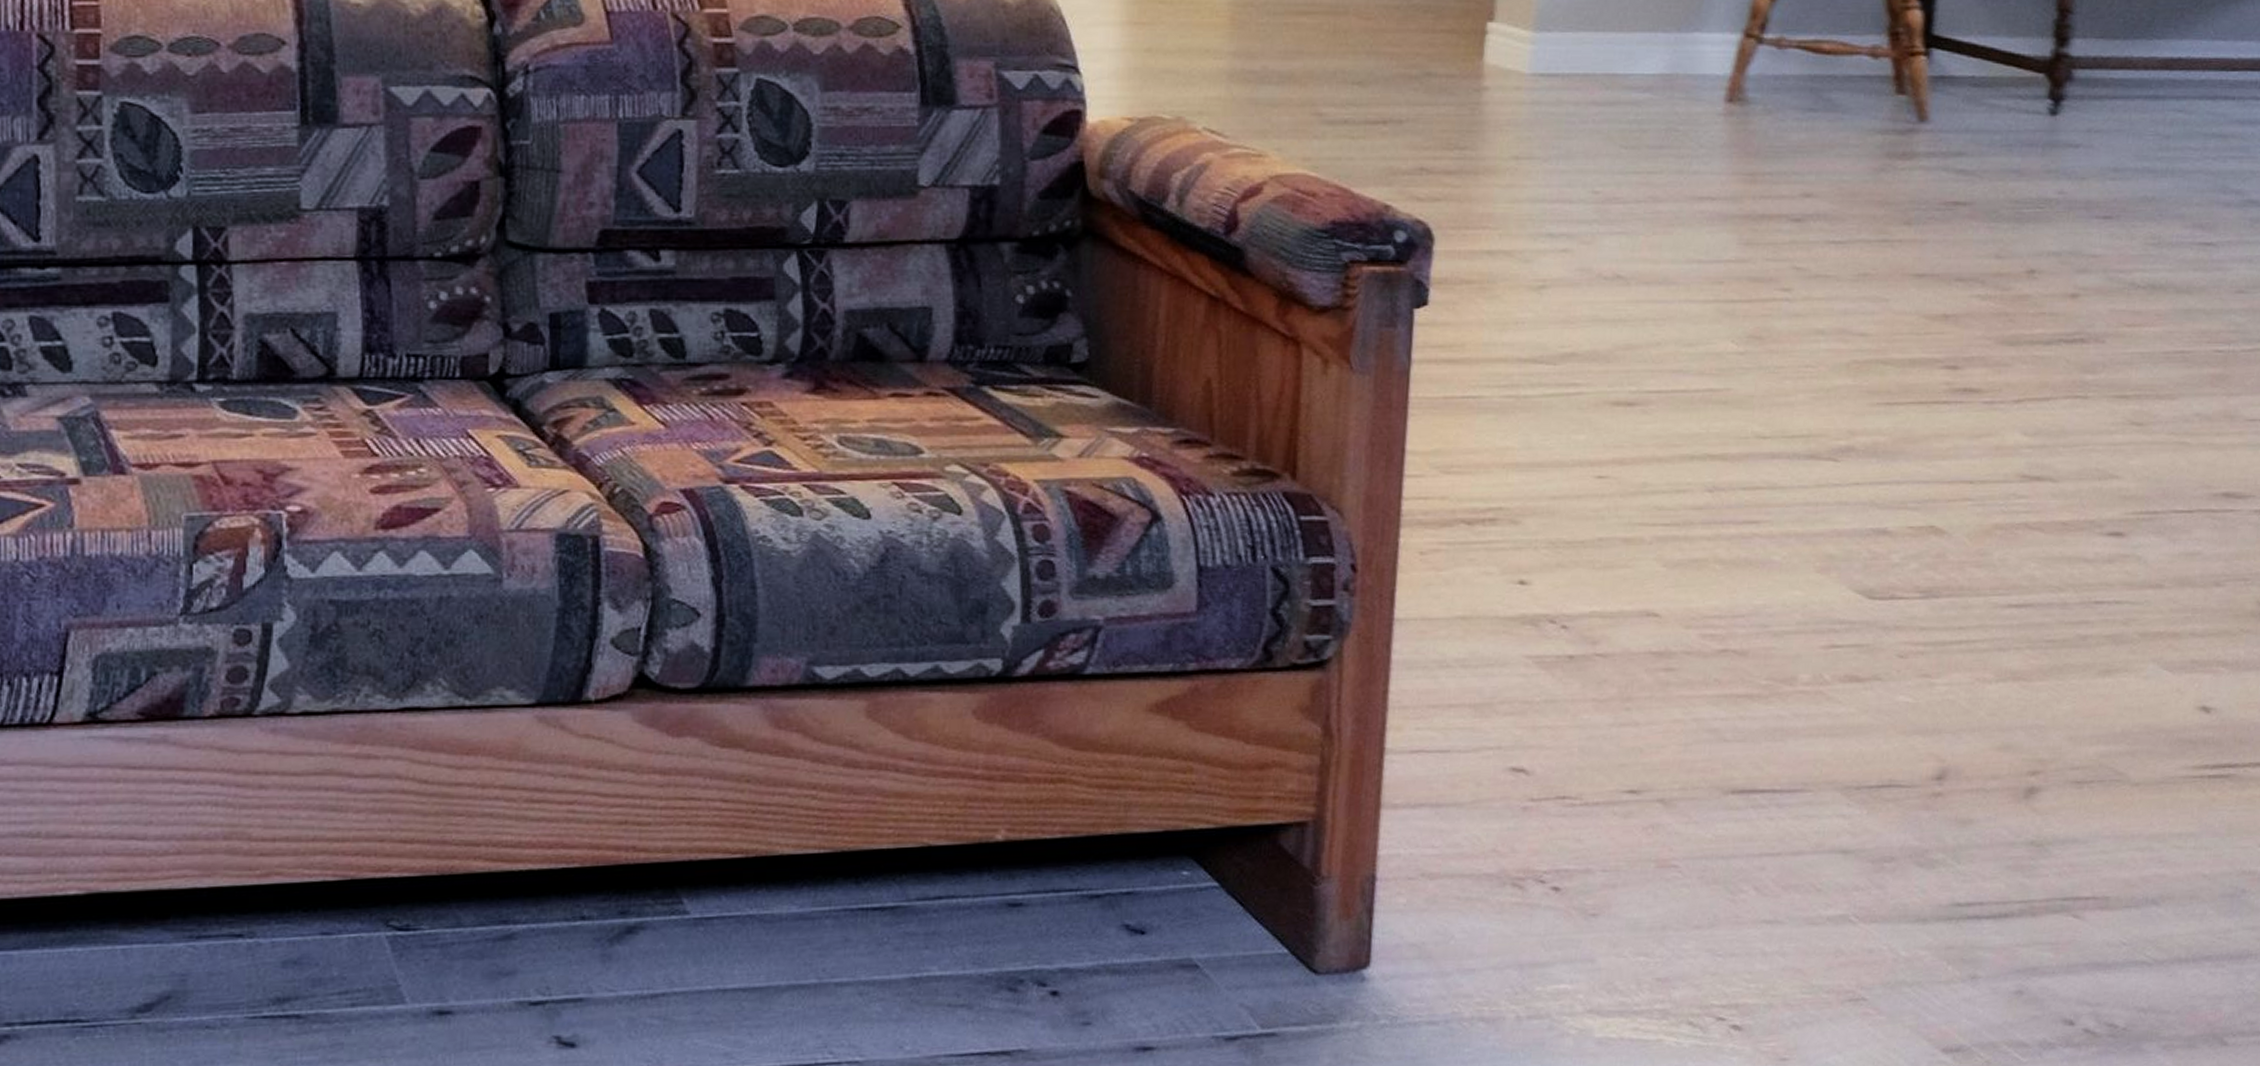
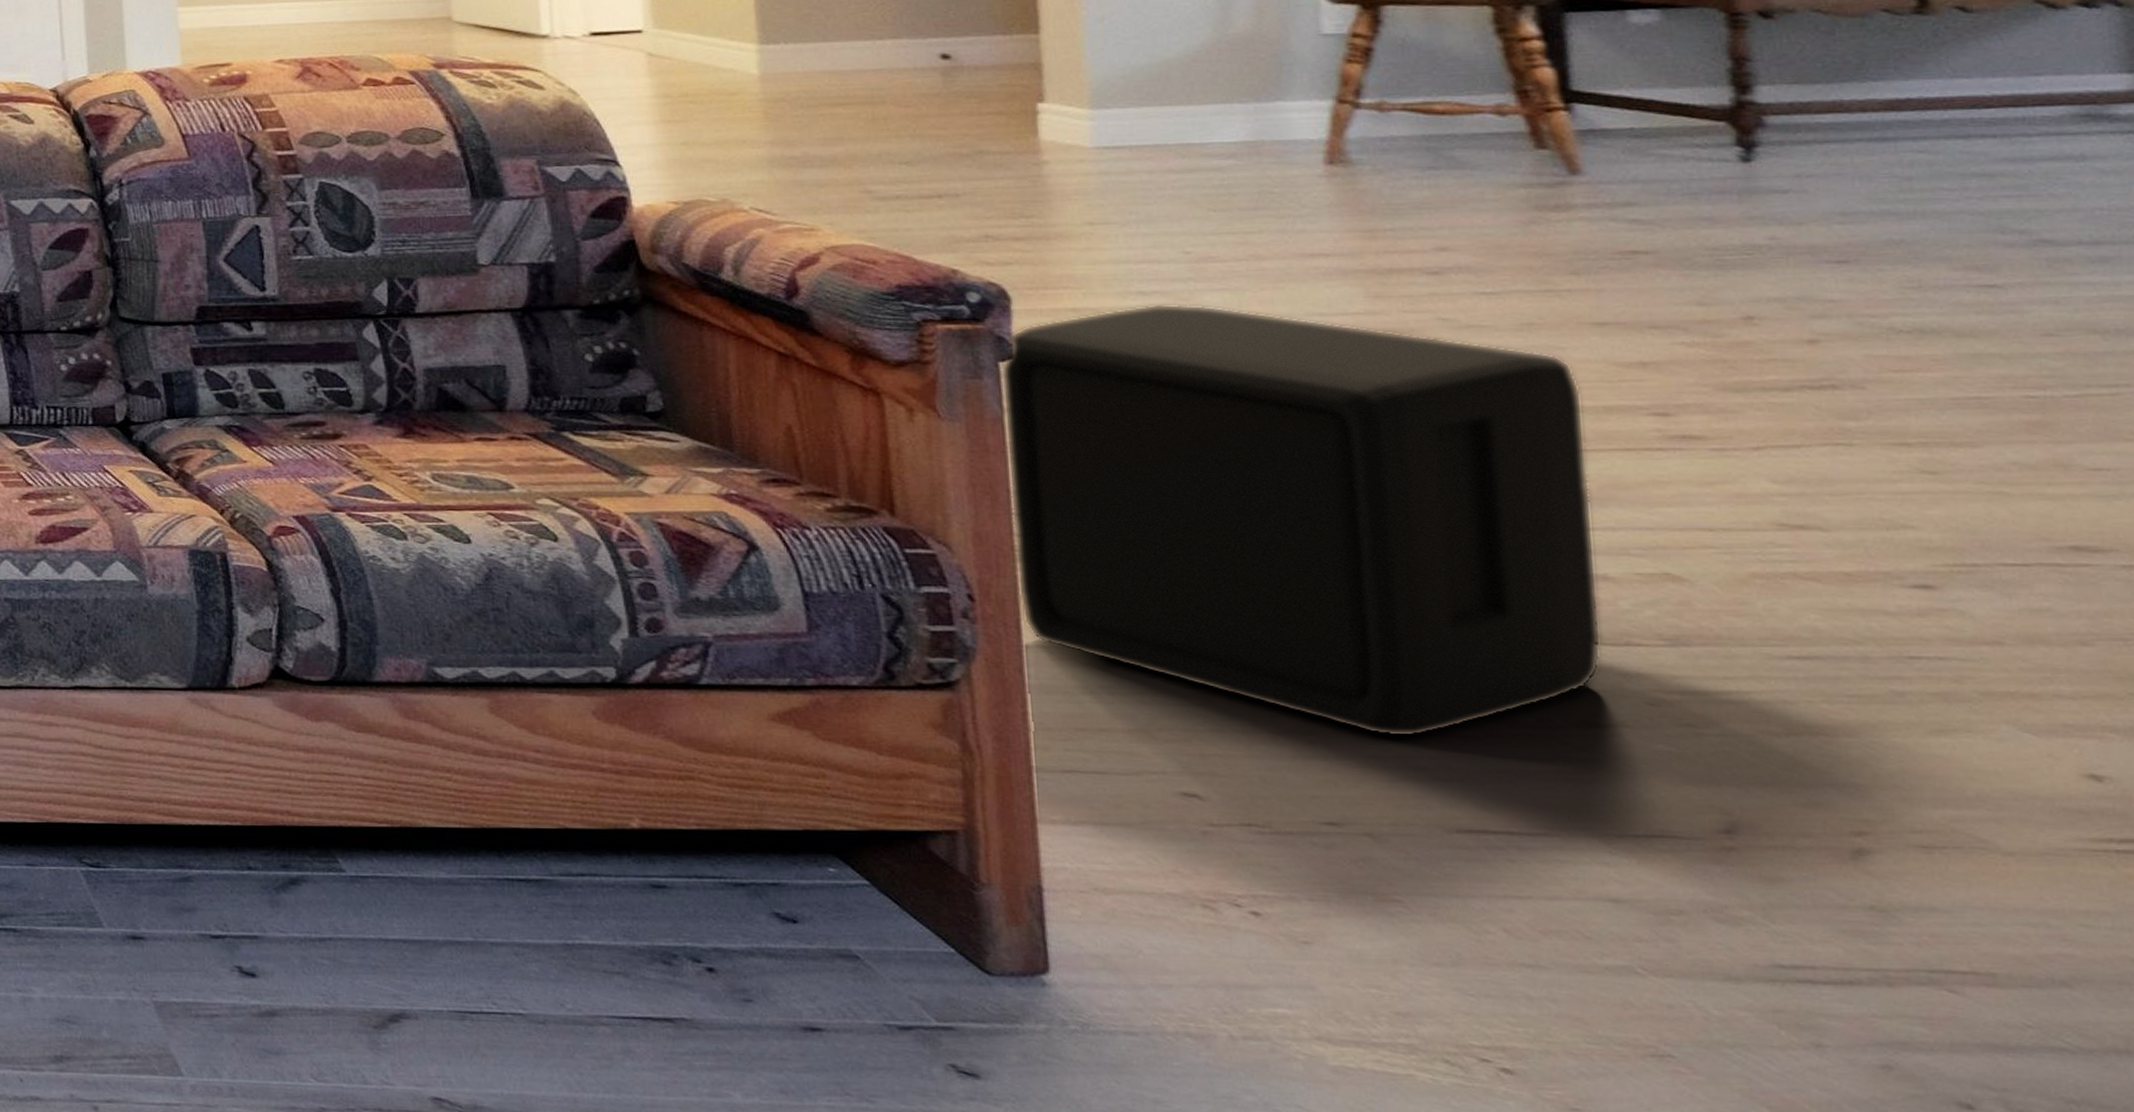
ottoman: none [1397,247,1895,701] -> present [1001,304,1602,738]

